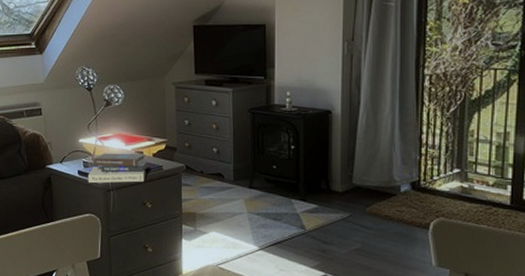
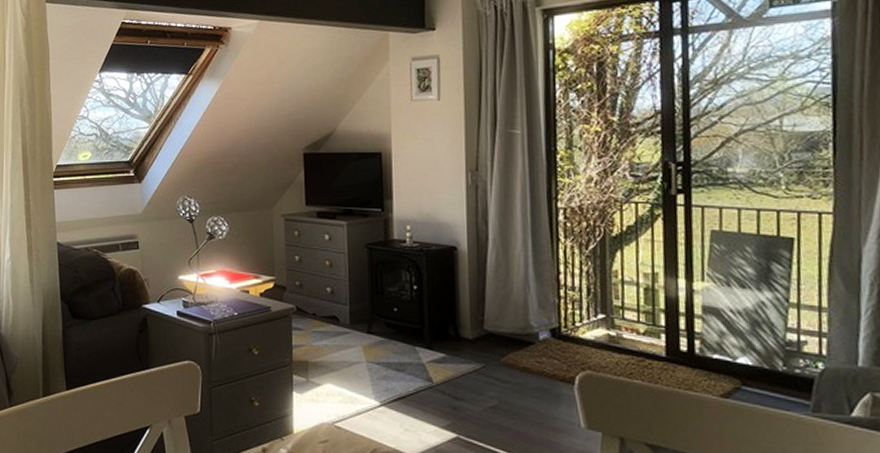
books: present [87,153,147,184] -> none [187,291,254,326]

